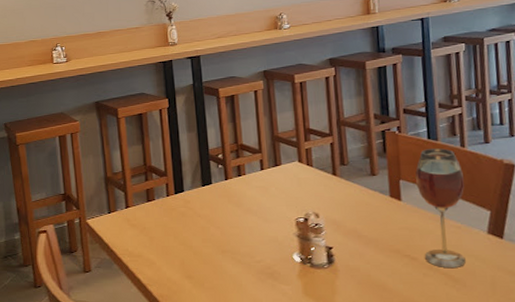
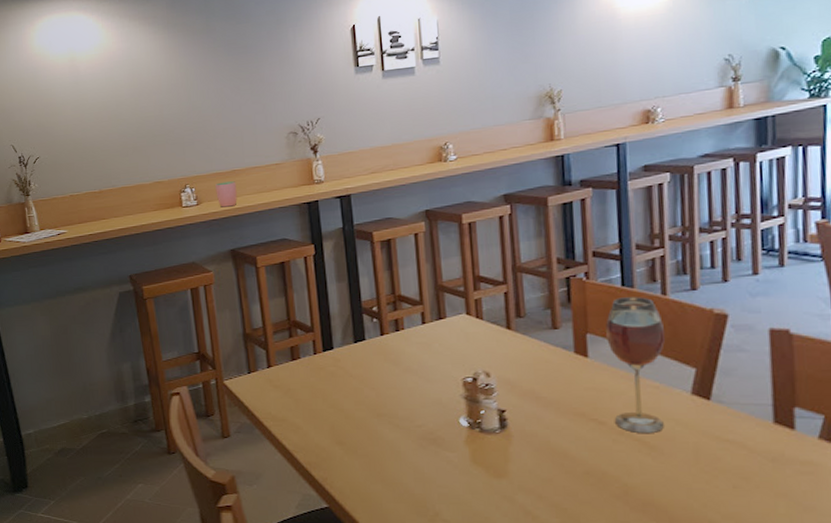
cup: none [83,42,102,64] -> present [215,181,237,207]

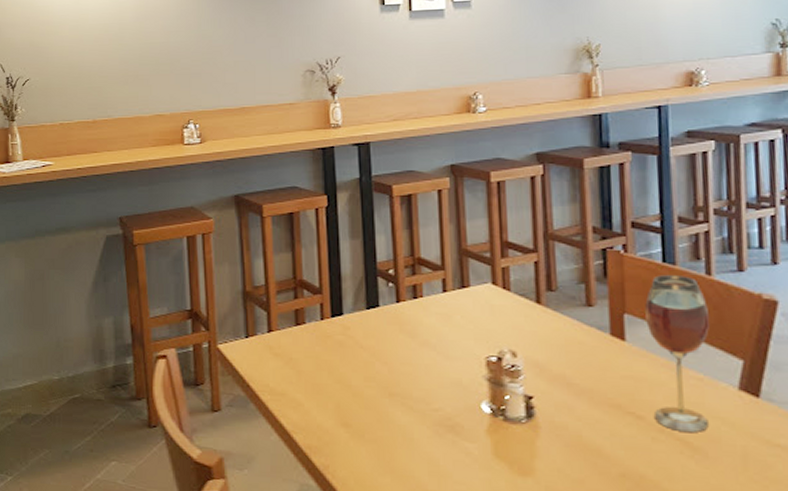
cup: present [215,181,237,207] -> none [222,119,245,148]

